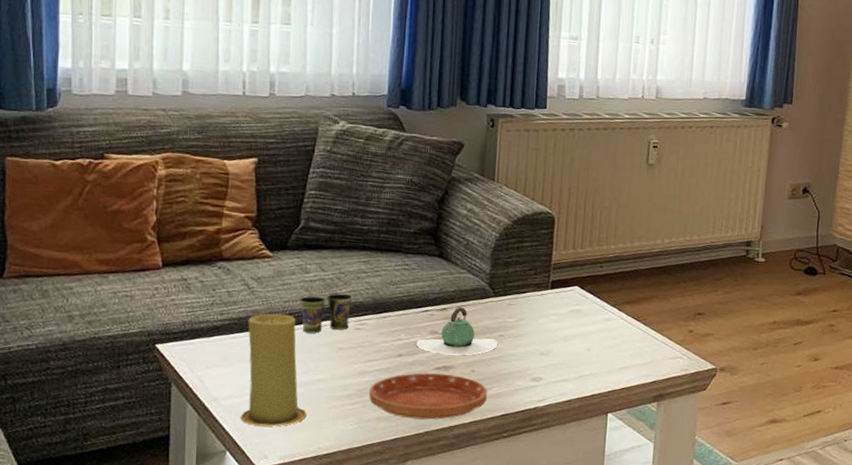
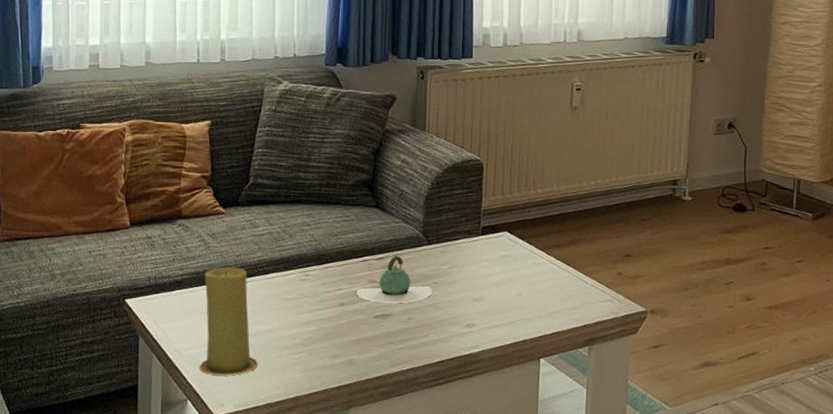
cup: present [298,293,353,334] -> none [249,246,298,285]
saucer: present [369,373,488,420] -> none [314,321,424,368]

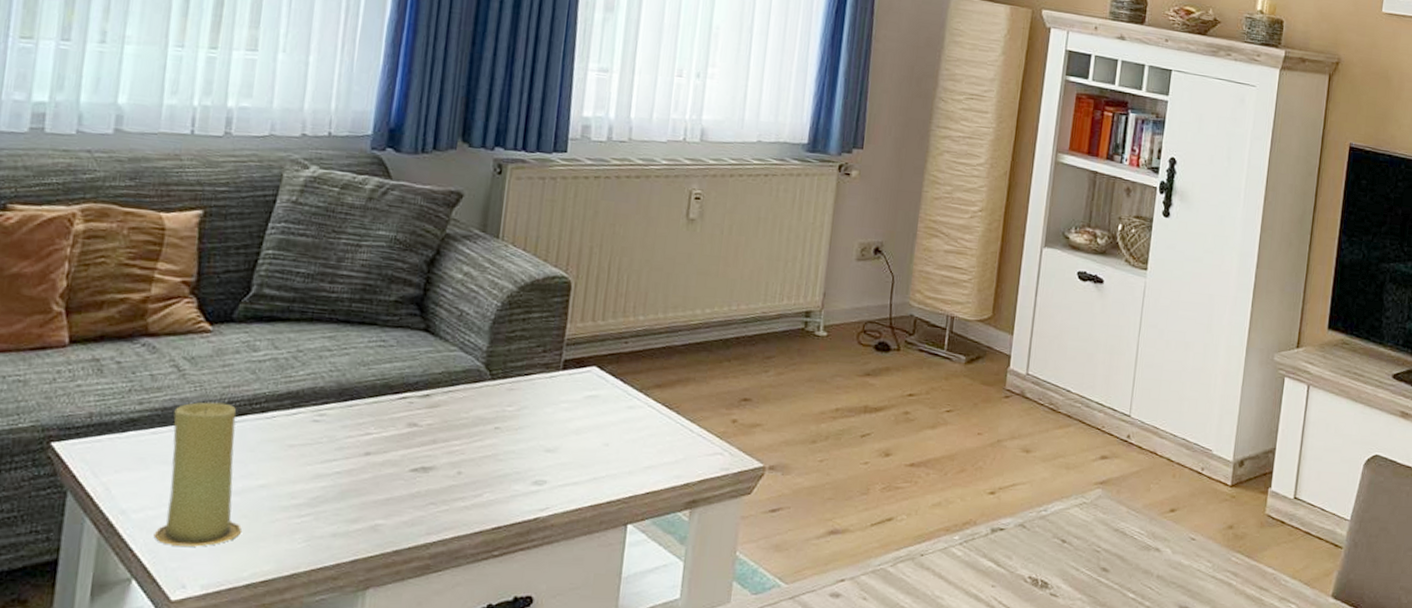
teapot: present [357,255,433,303] -> none [389,392,493,453]

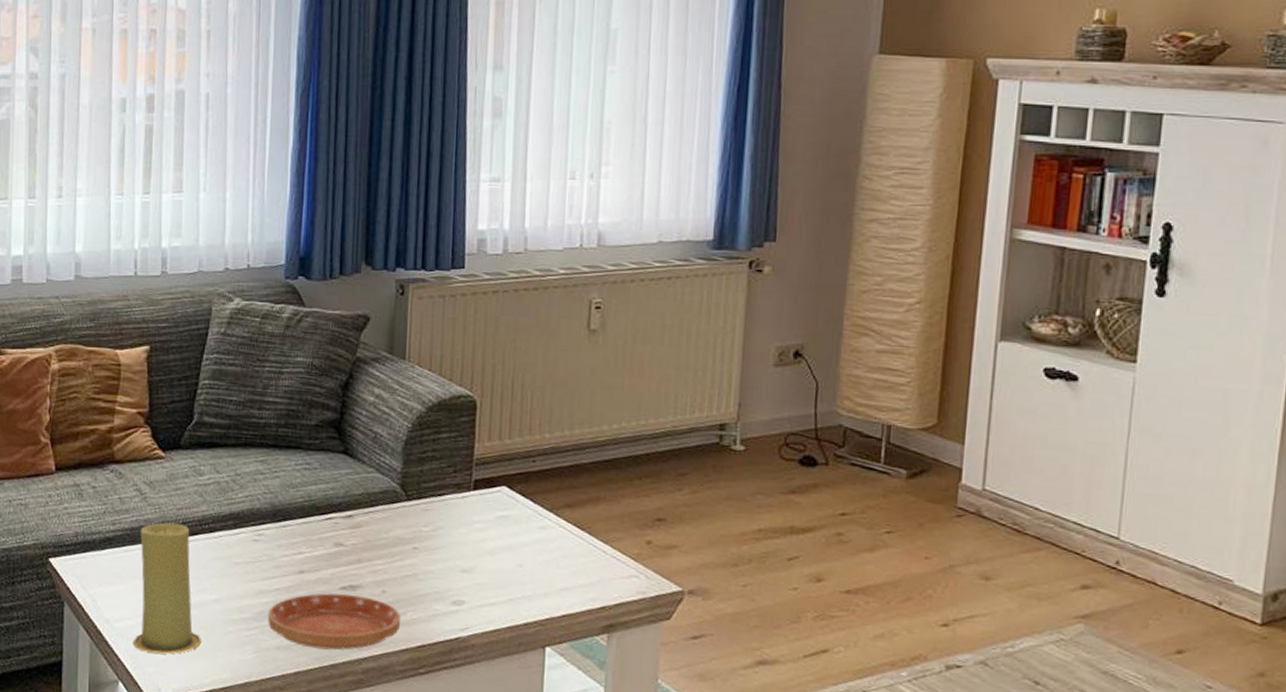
saucer: none [324,475,477,536] -> present [268,593,401,650]

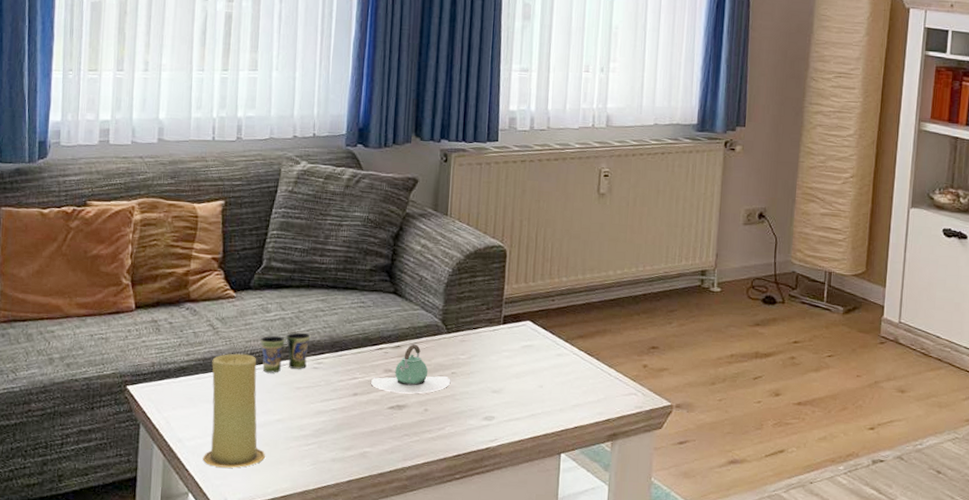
cup: none [192,498,249,546] -> present [259,332,311,373]
saucer: present [268,593,401,650] -> none [325,412,441,461]
teapot: none [320,513,413,572] -> present [371,343,451,394]

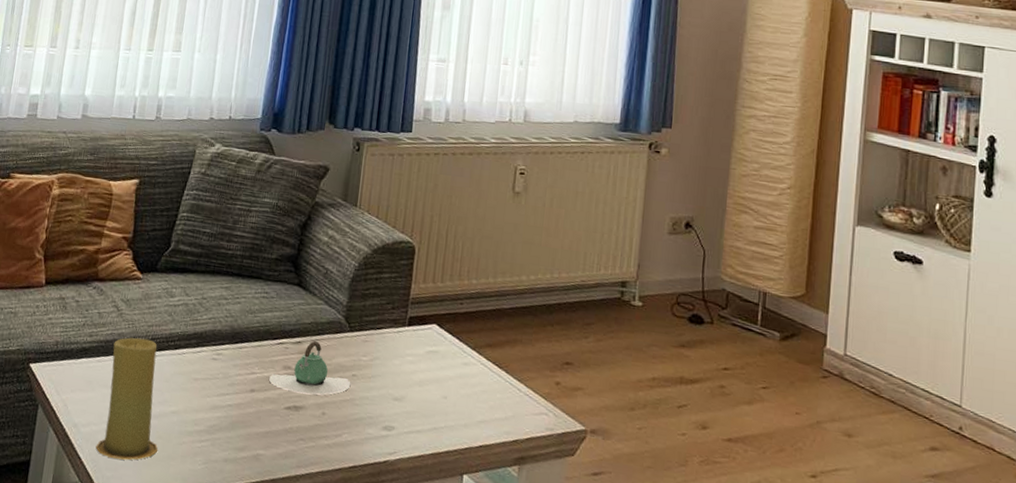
cup: present [259,332,311,373] -> none [161,320,212,362]

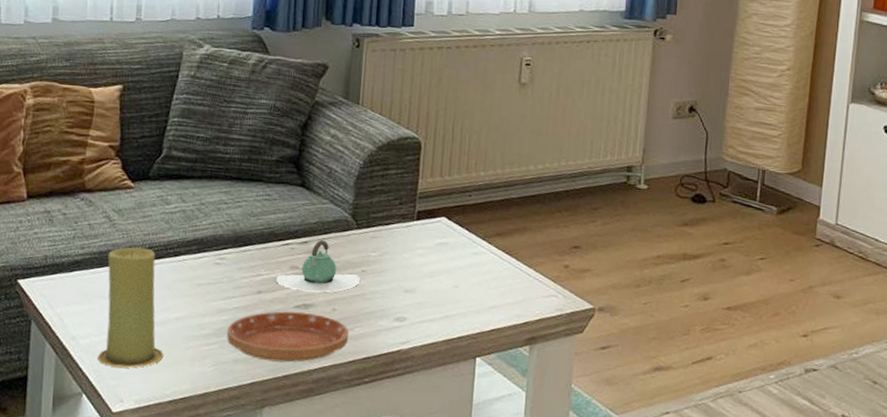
saucer: none [218,411,337,466] -> present [227,311,349,363]

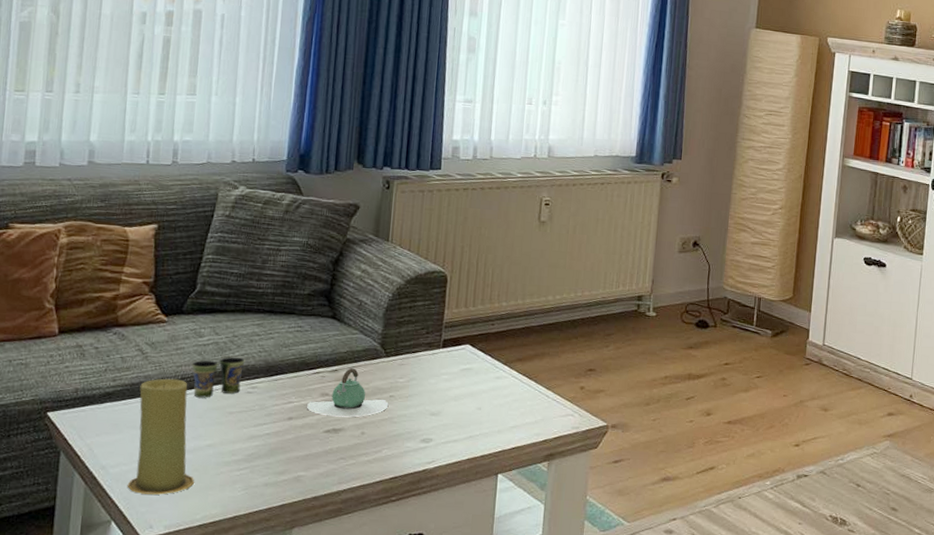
cup: none [159,225,213,269] -> present [191,357,245,398]
saucer: present [227,311,349,363] -> none [257,436,377,485]

